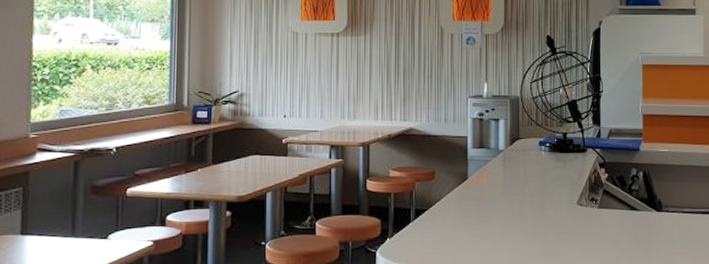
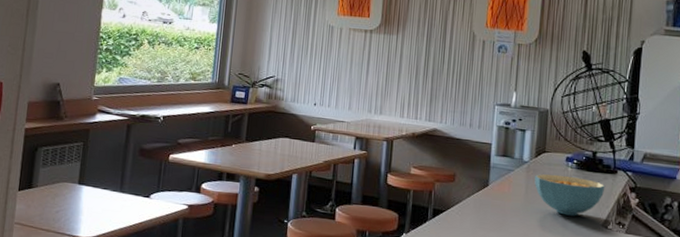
cereal bowl: none [511,159,577,198] -> present [534,174,605,216]

